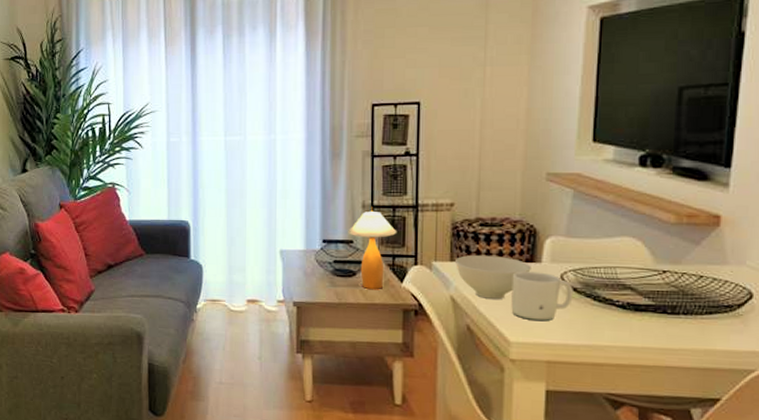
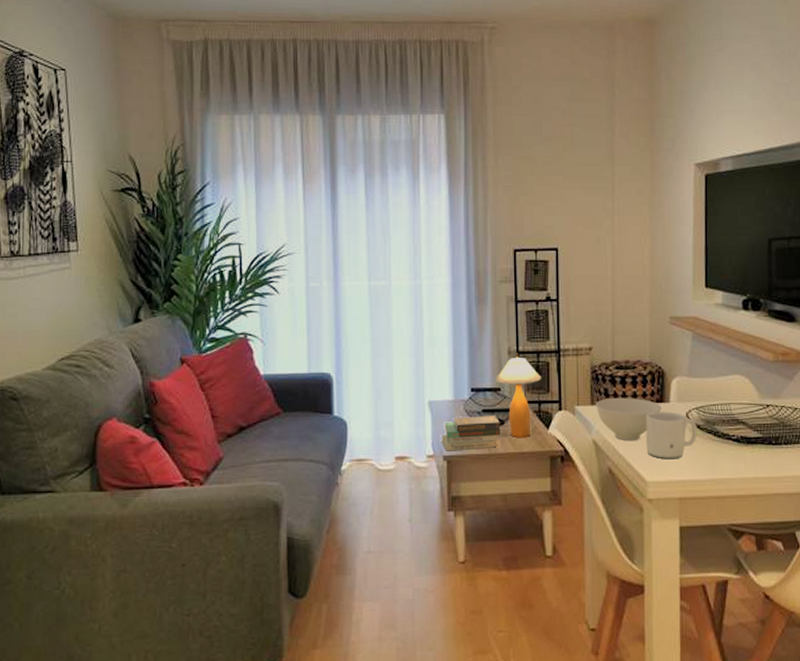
books: none [291,266,352,298] -> present [441,416,501,452]

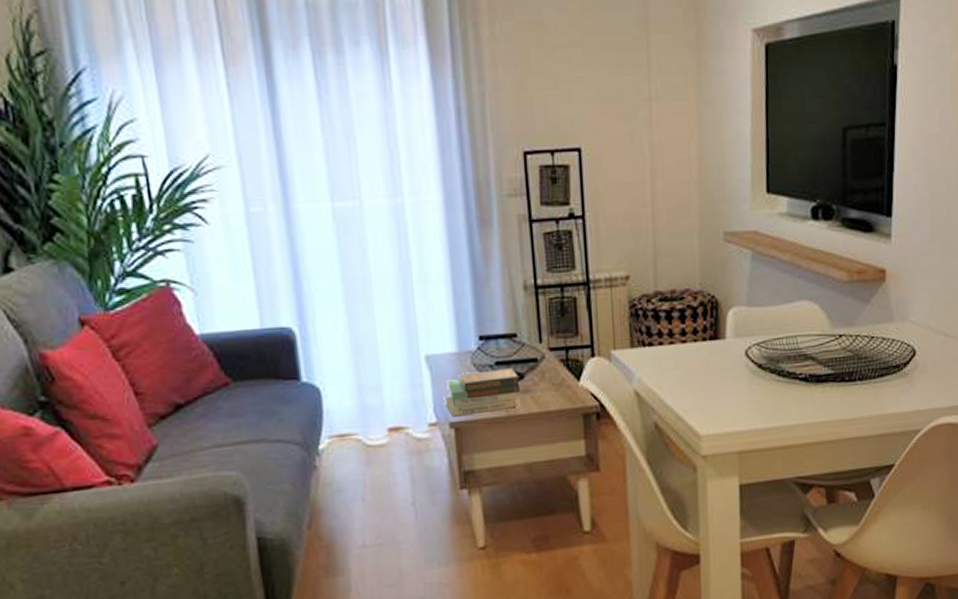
table lamp: present [495,353,542,438] -> none [509,287,568,395]
bowl: present [595,397,661,440] -> none [635,336,716,388]
mug: present [646,411,697,460] -> none [697,350,759,408]

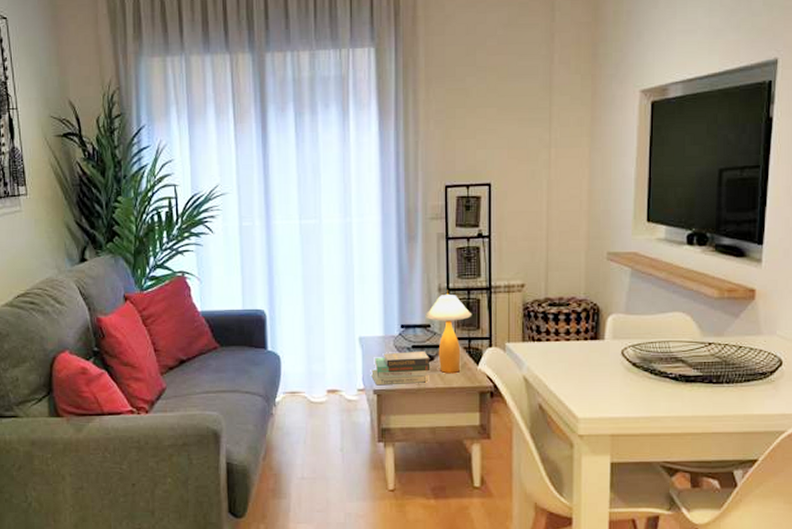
table lamp: none [509,287,568,395] -> present [425,290,472,374]

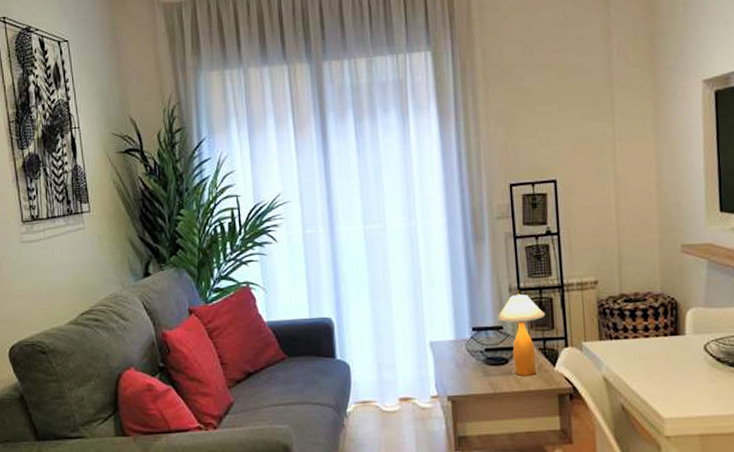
books: present [371,352,431,386] -> none [444,354,506,392]

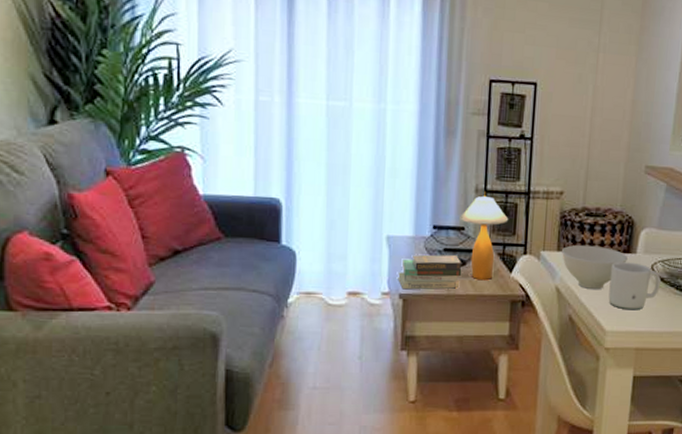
books: none [444,354,506,392] -> present [398,254,462,290]
bowl: none [603,331,676,376] -> present [561,245,628,289]
mug: none [659,344,718,395] -> present [608,262,661,310]

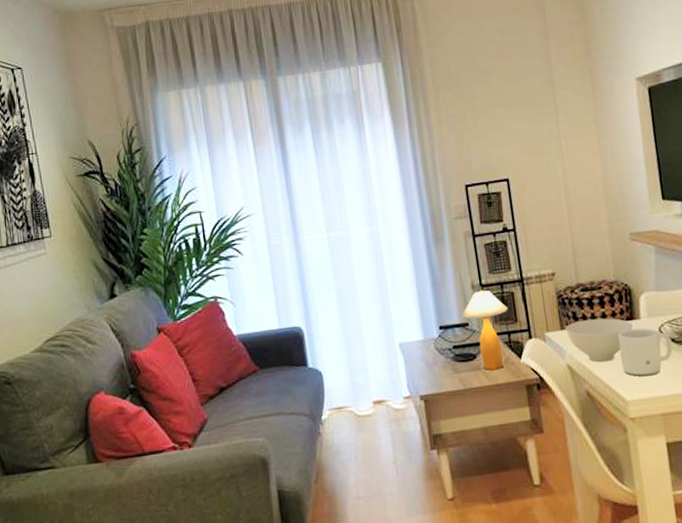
books: present [398,254,462,290] -> none [415,351,474,391]

